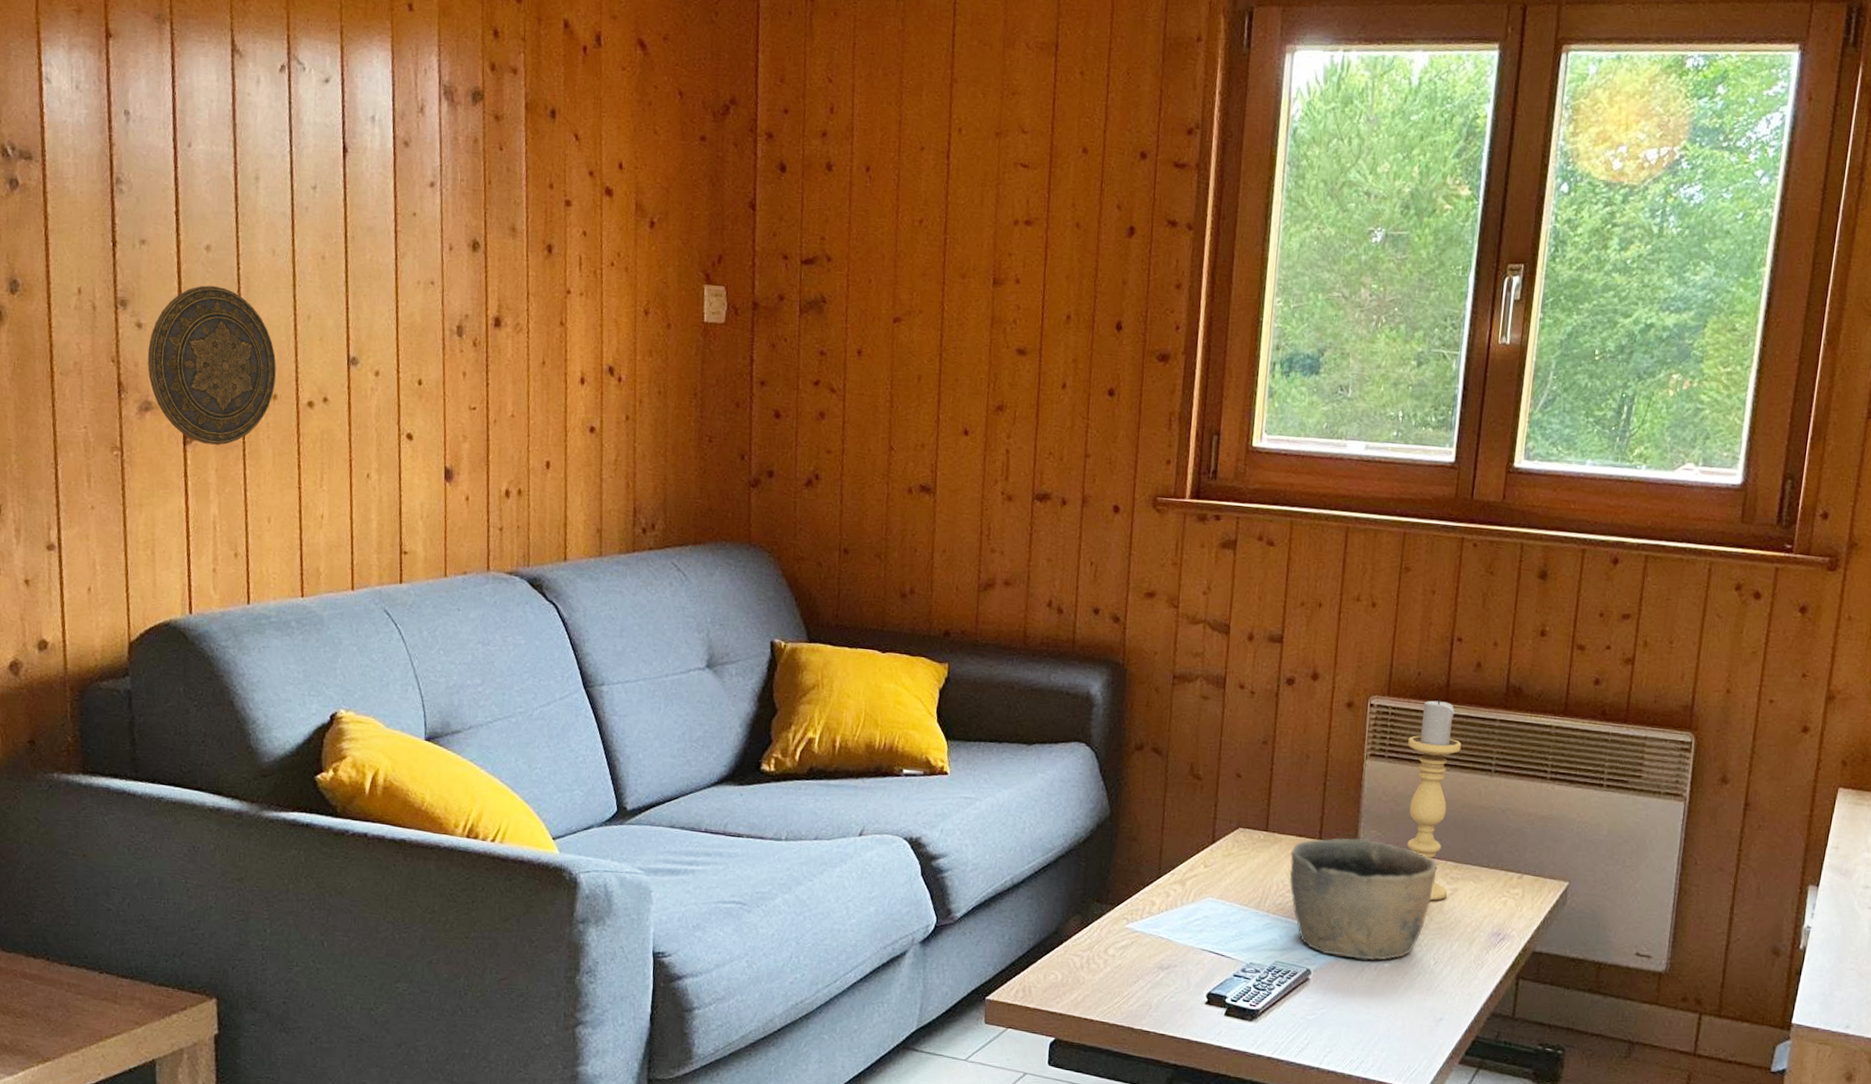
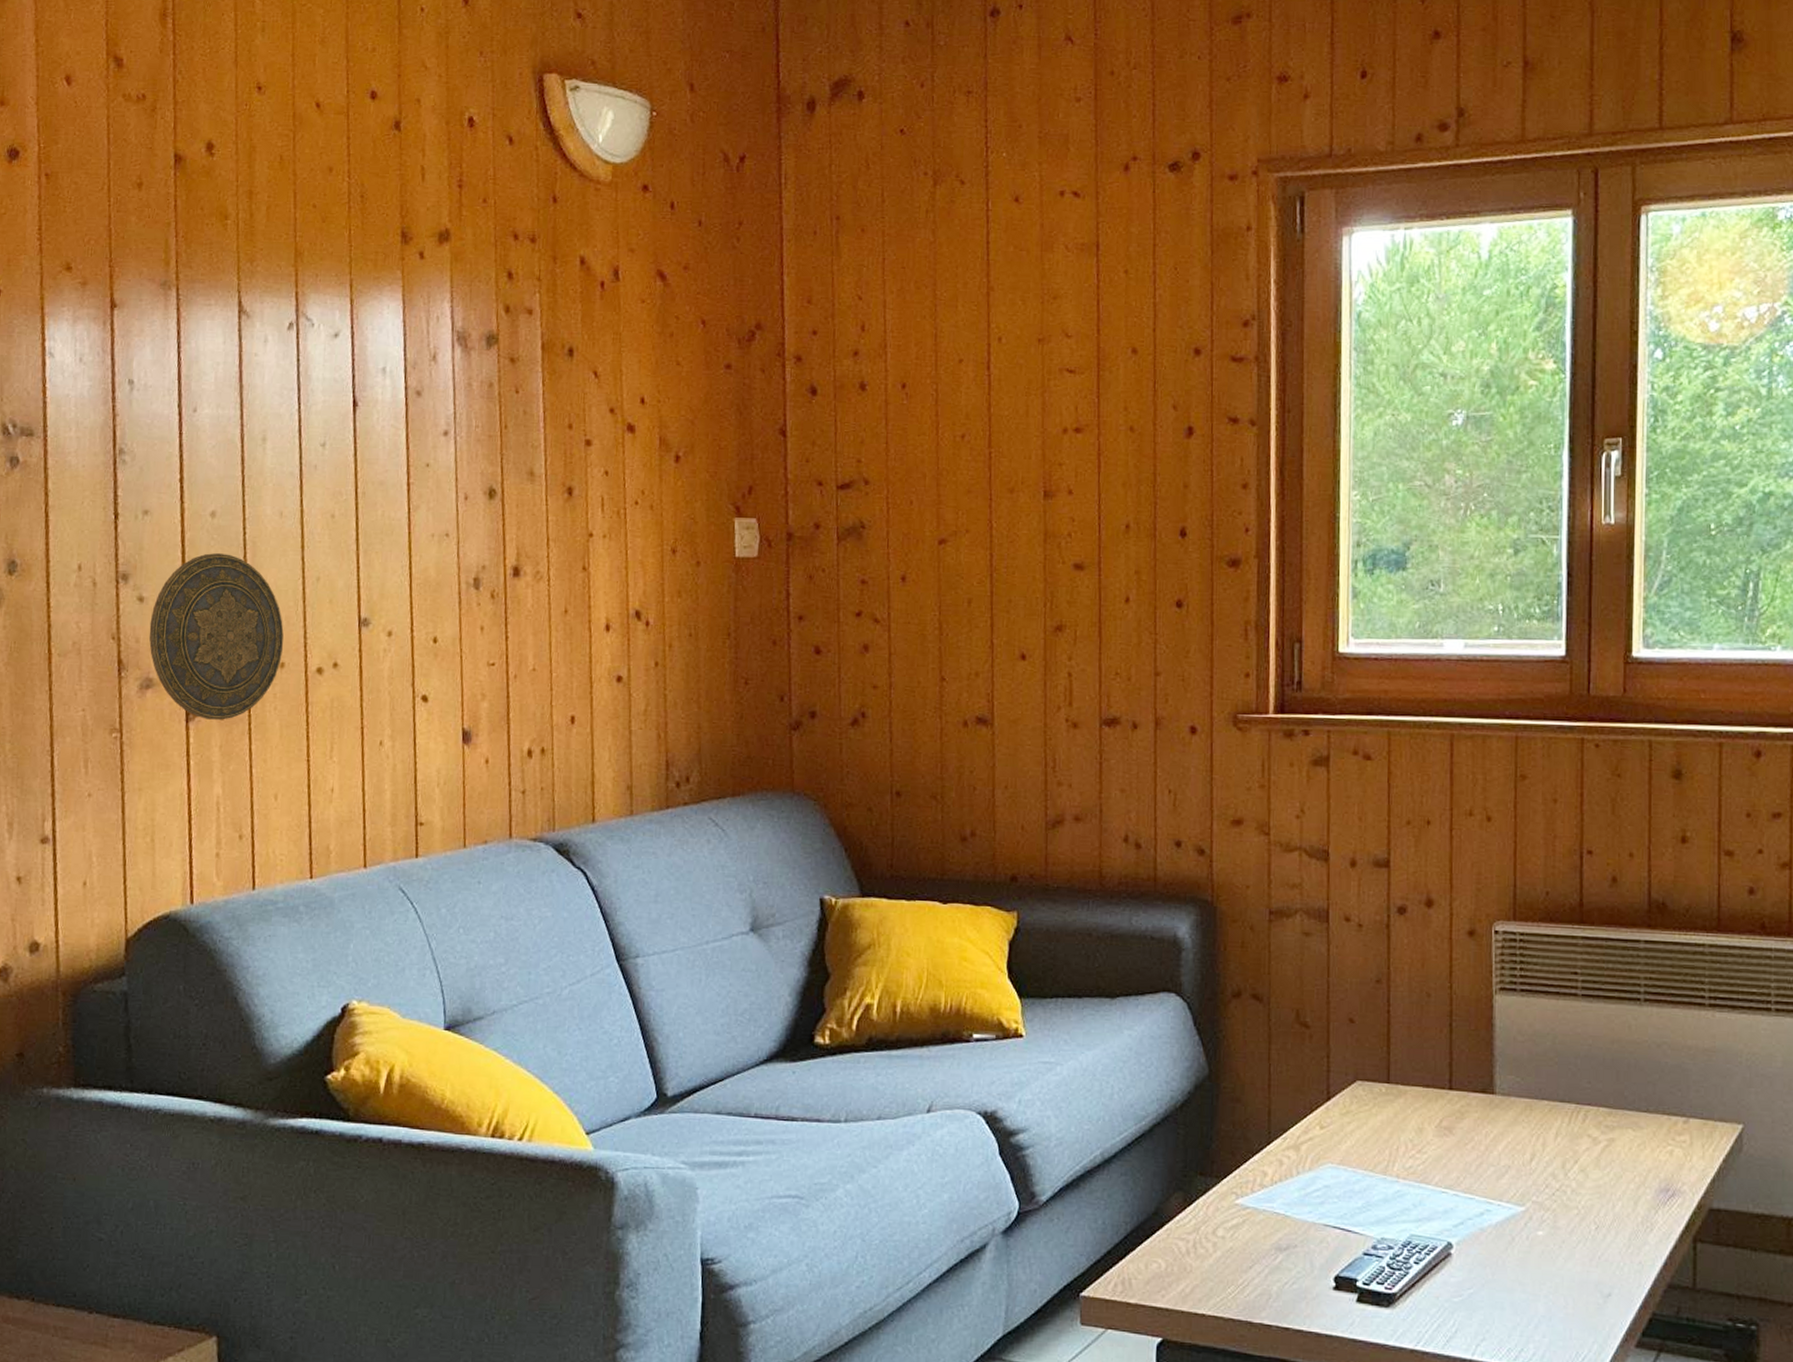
bowl: present [1289,838,1438,961] -> none [1418,1086,1589,1228]
candle holder: present [1407,698,1462,901] -> none [1541,920,1604,1155]

